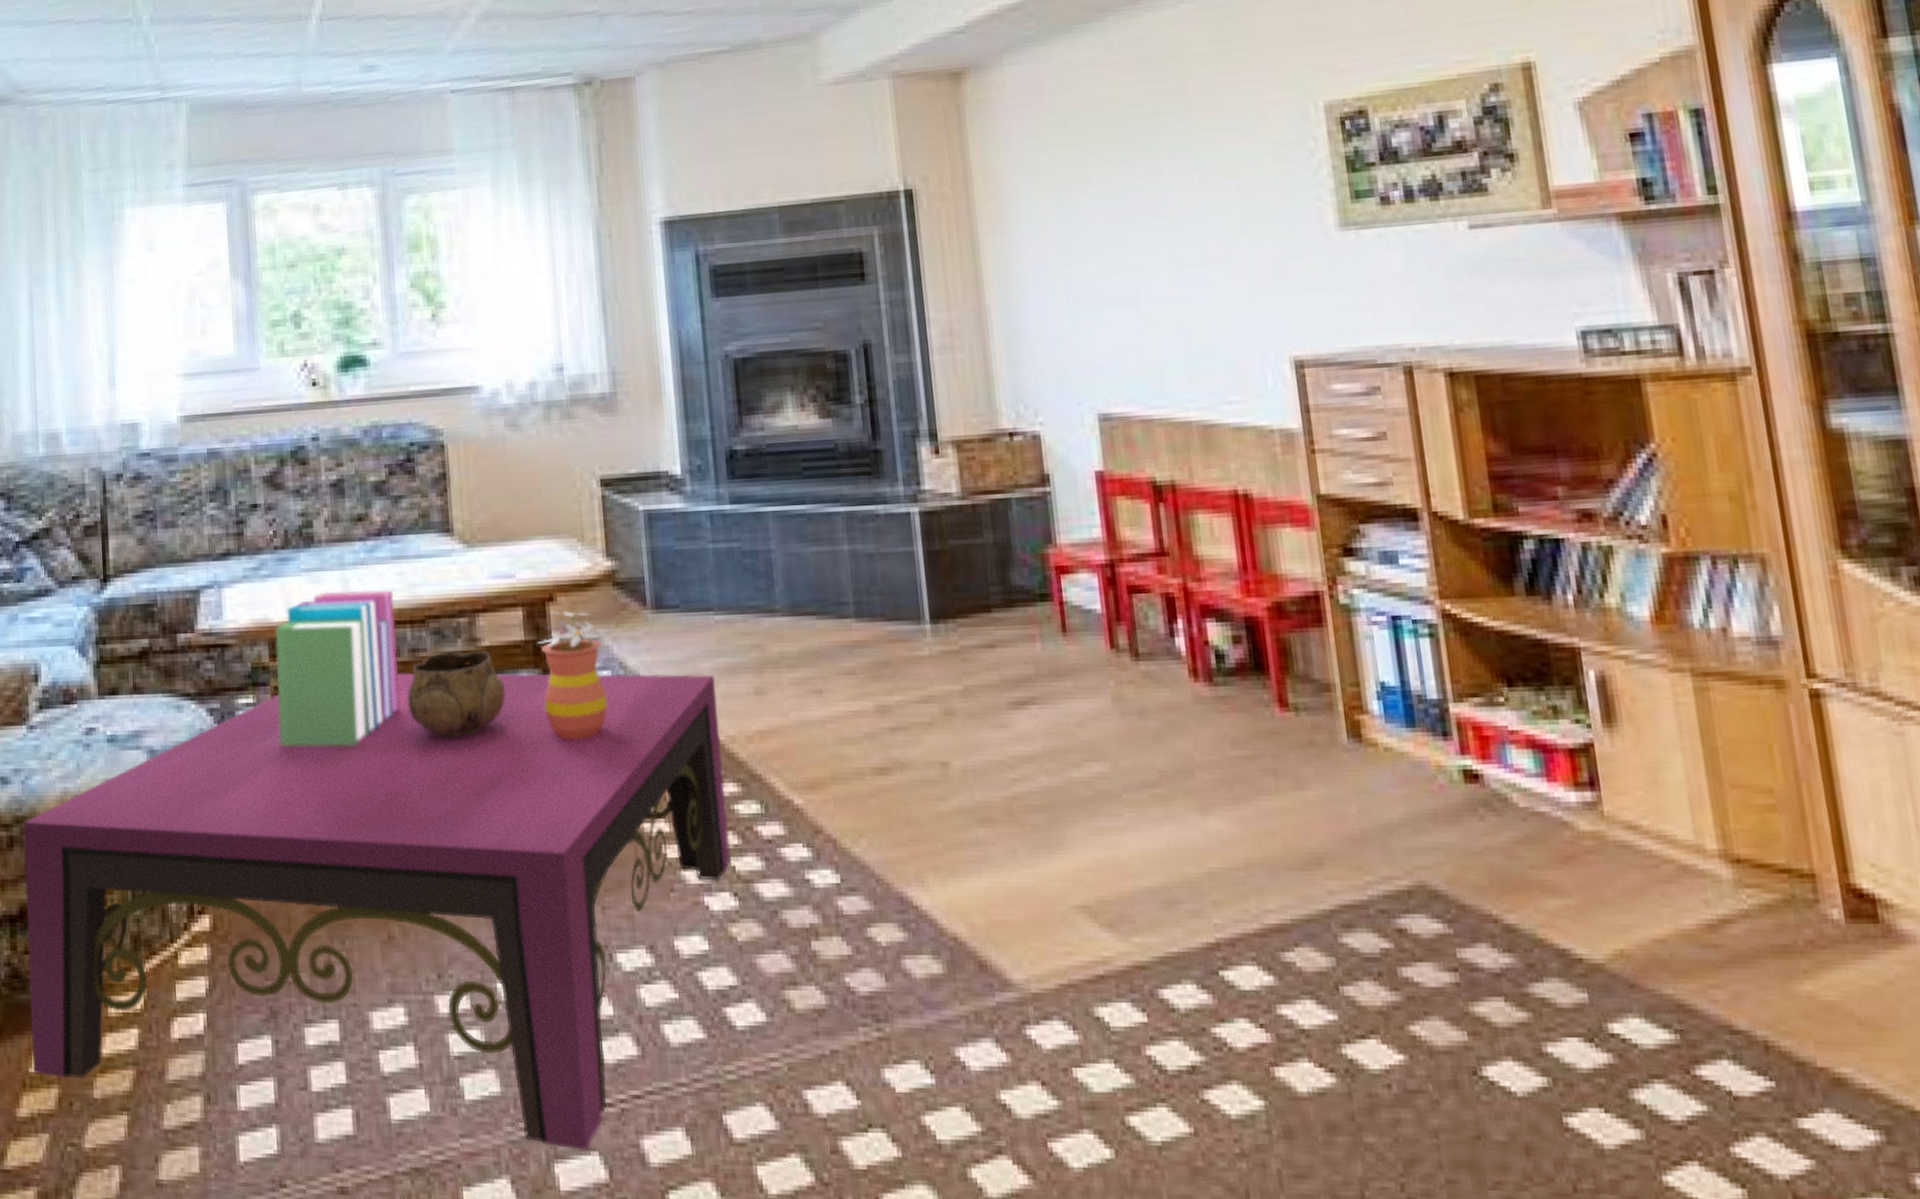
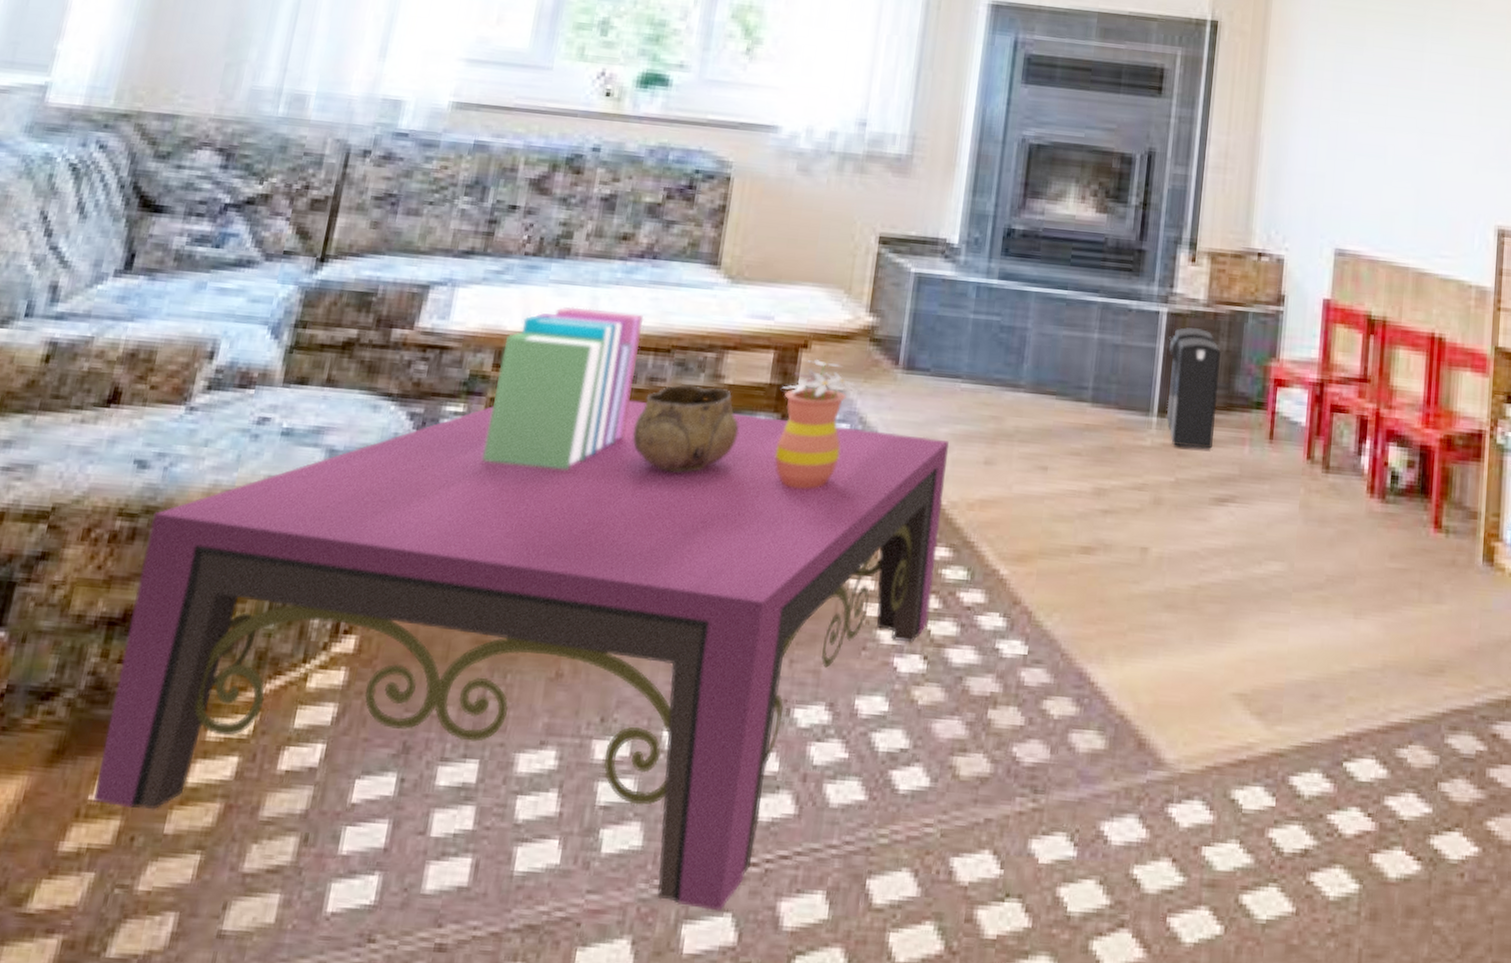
speaker: none [925,523,998,652] -> present [1166,327,1222,449]

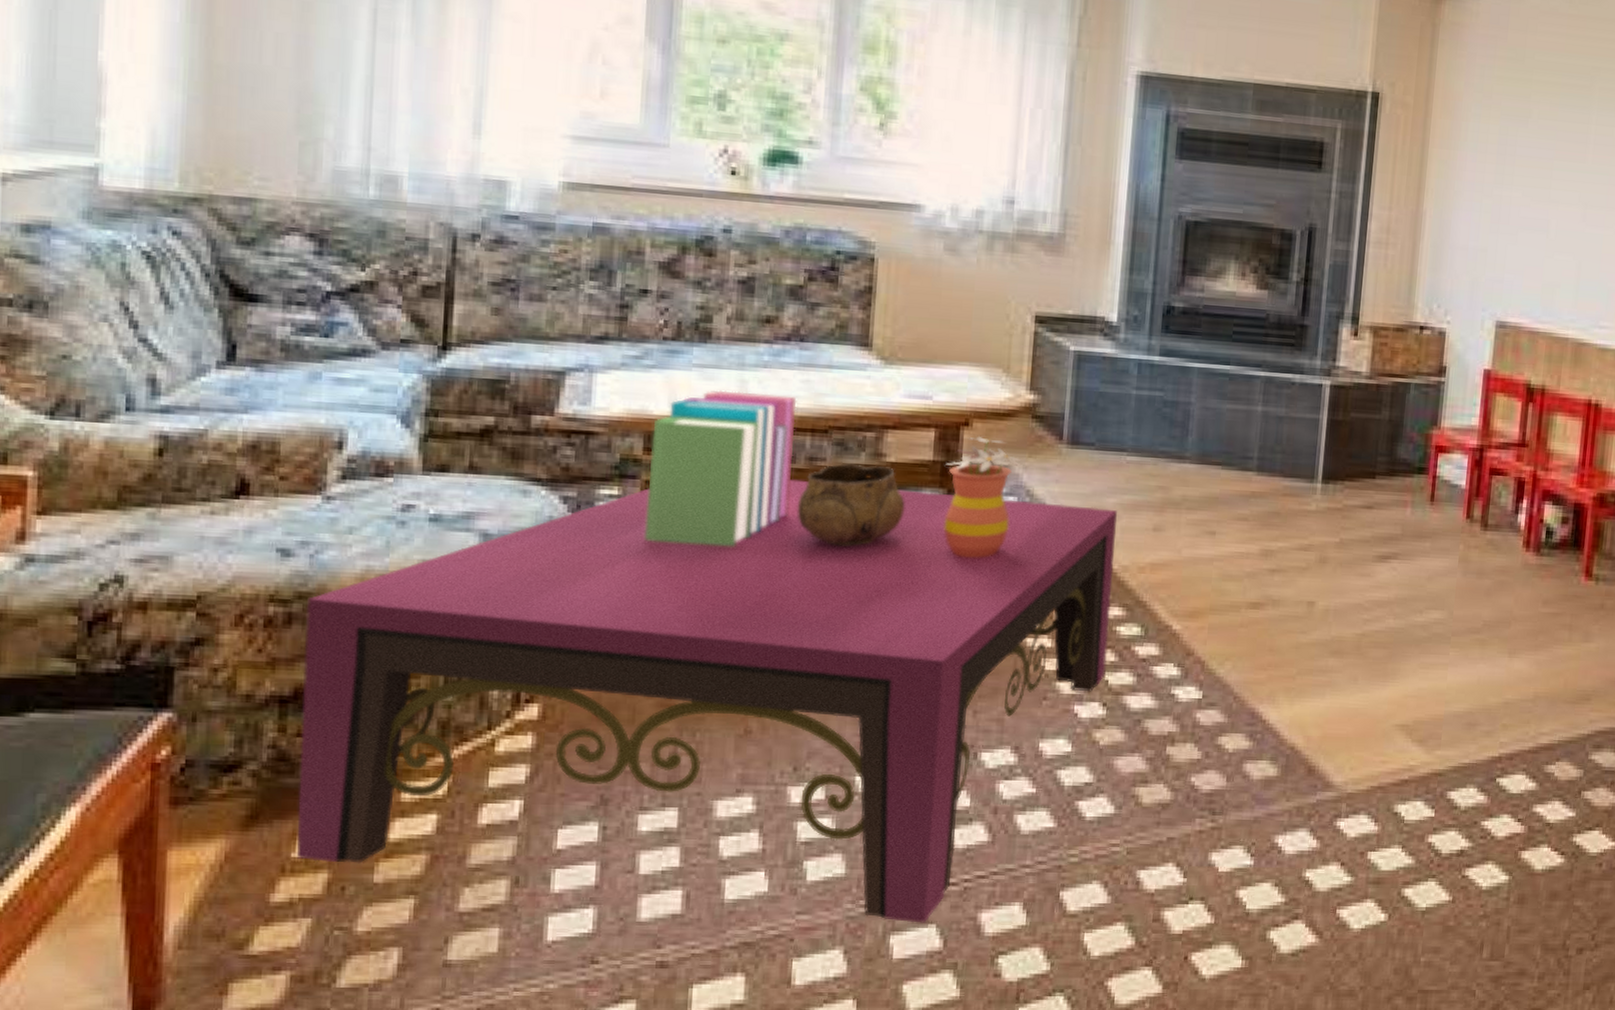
speaker: present [1166,327,1222,449] -> none [1330,398,1384,512]

